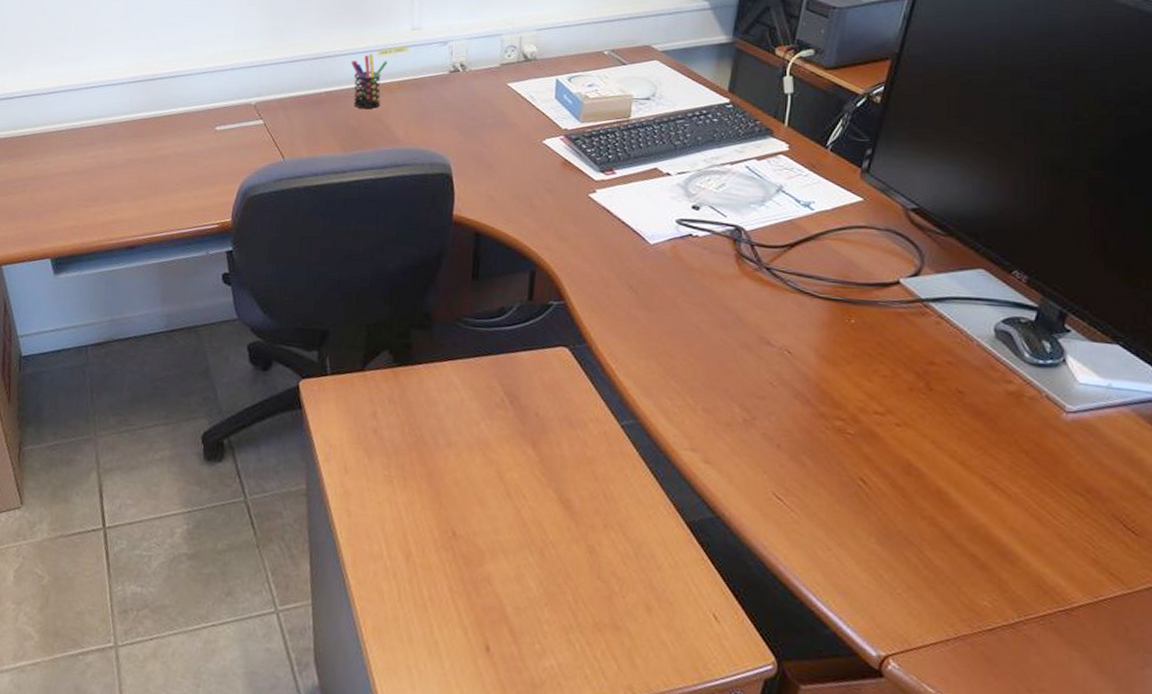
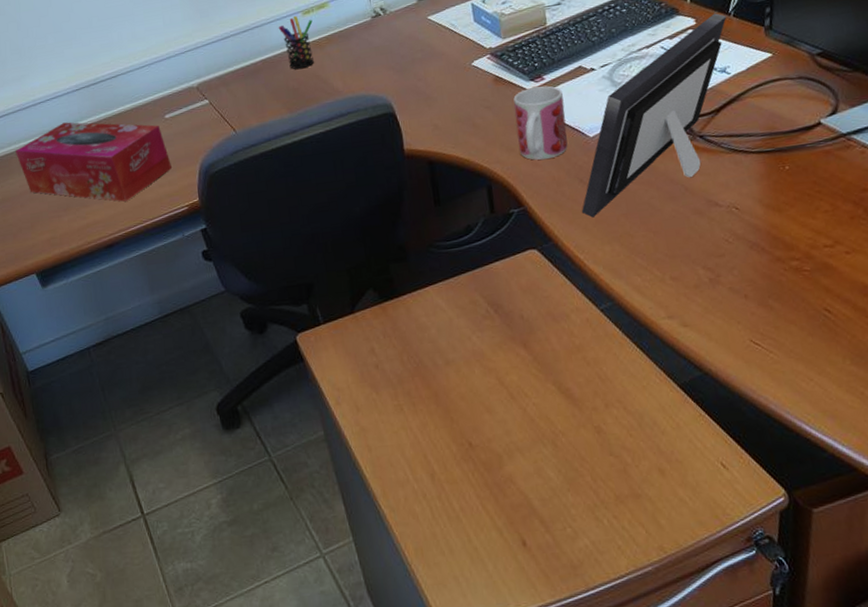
tissue box: none [57,112,212,206] -> present [15,122,172,202]
mug: none [573,179,631,258] -> present [513,85,568,160]
picture frame: none [623,143,823,328] -> present [581,13,727,218]

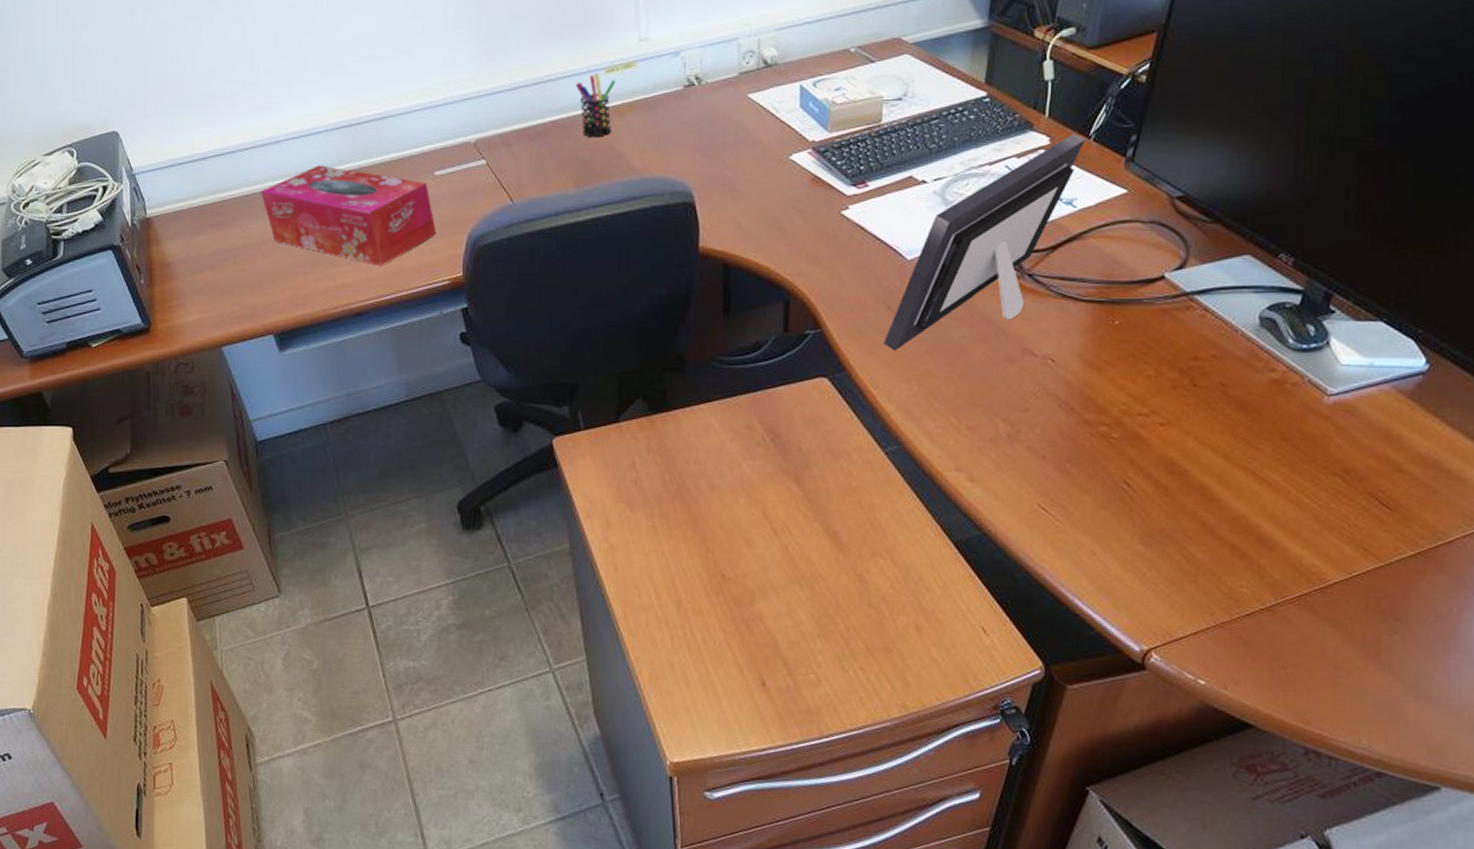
mug: present [513,85,568,160] -> none [827,194,885,279]

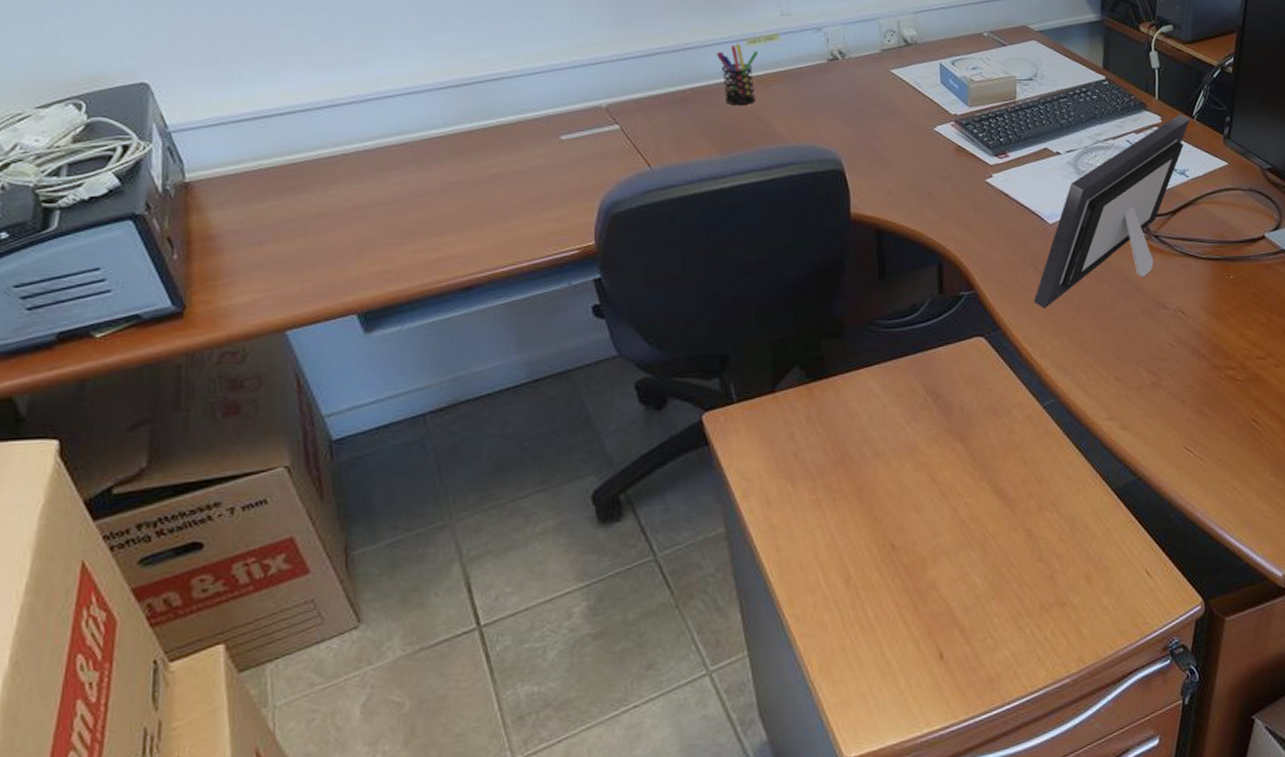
tissue box: present [261,165,436,266] -> none [344,127,563,235]

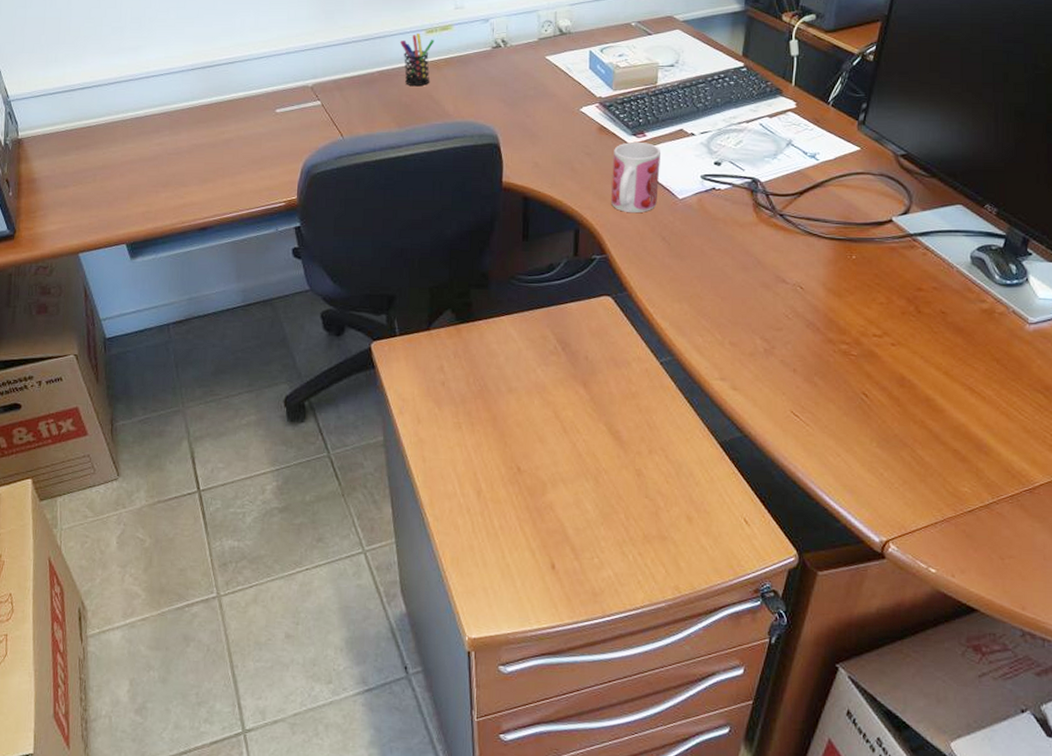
mug: none [974,164,1027,242] -> present [611,142,660,214]
picture frame: present [1033,114,1191,309] -> none [658,100,825,275]

